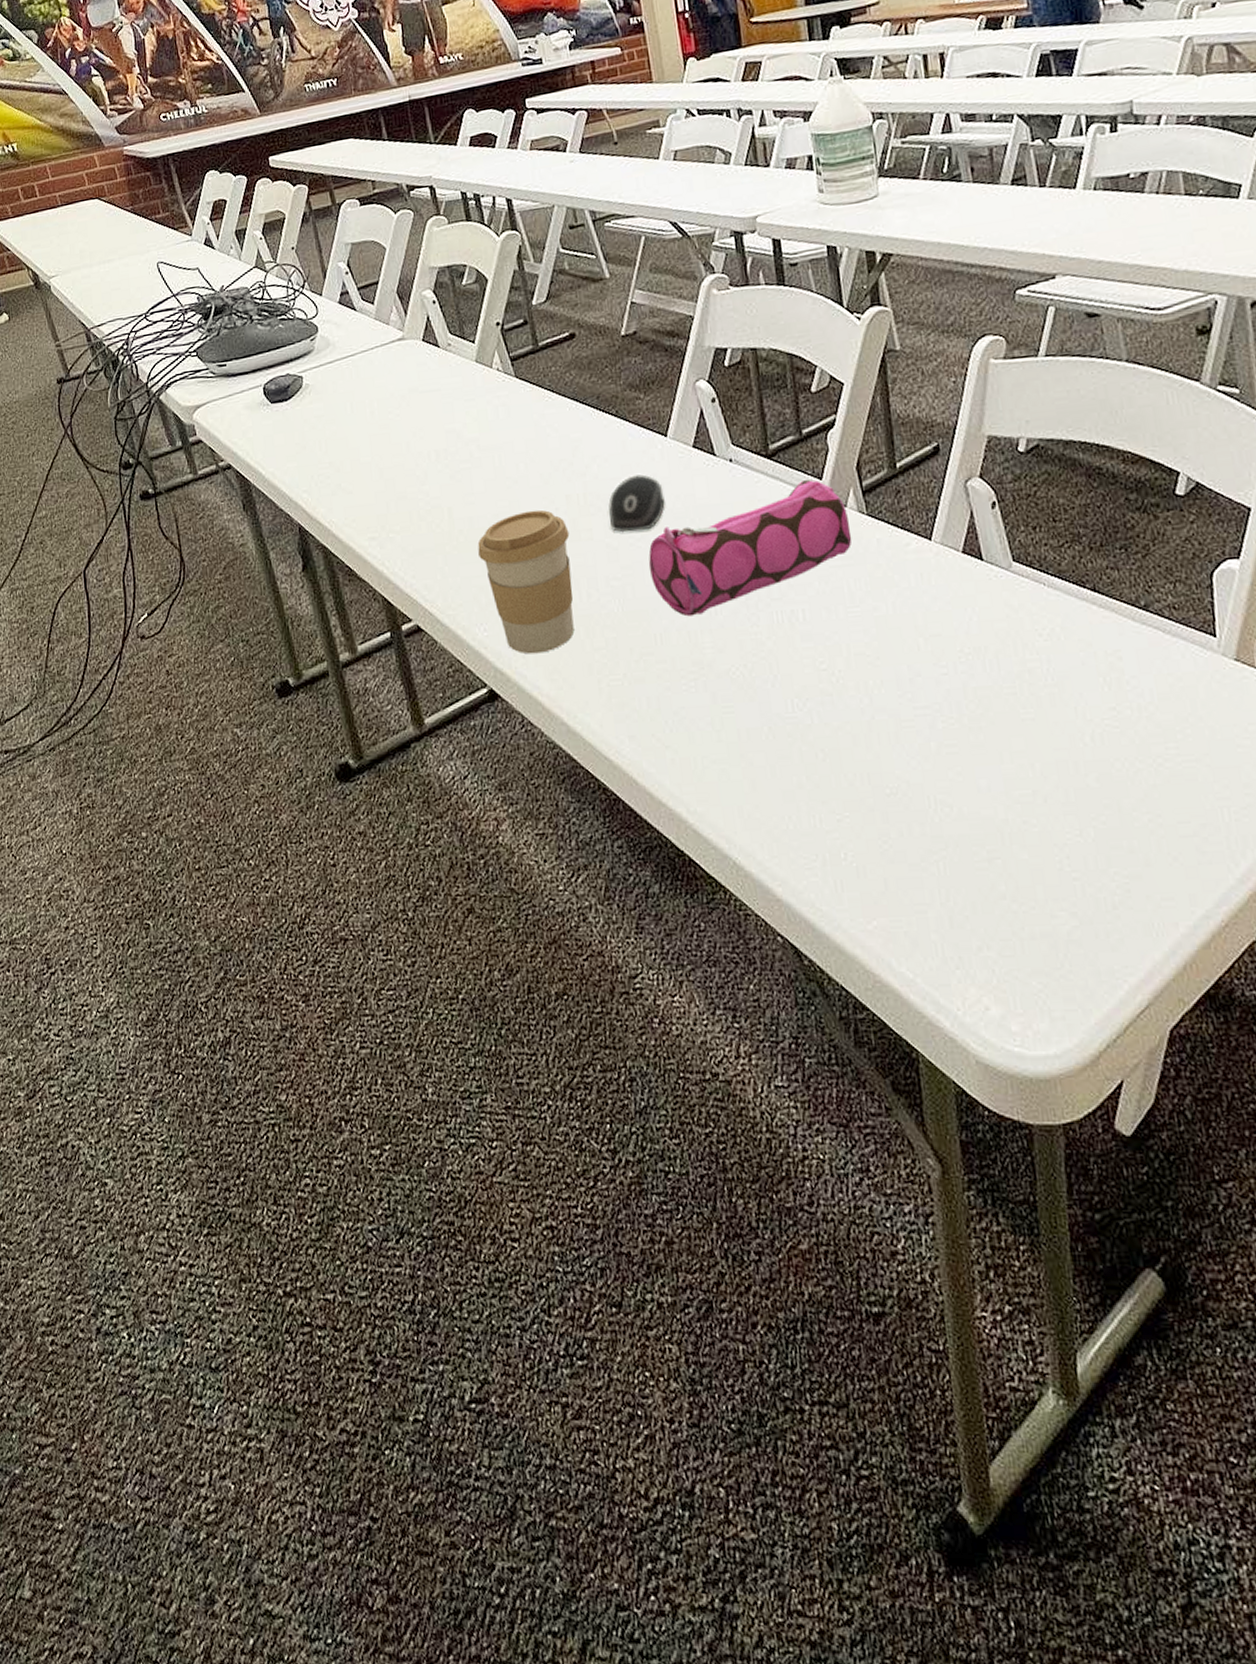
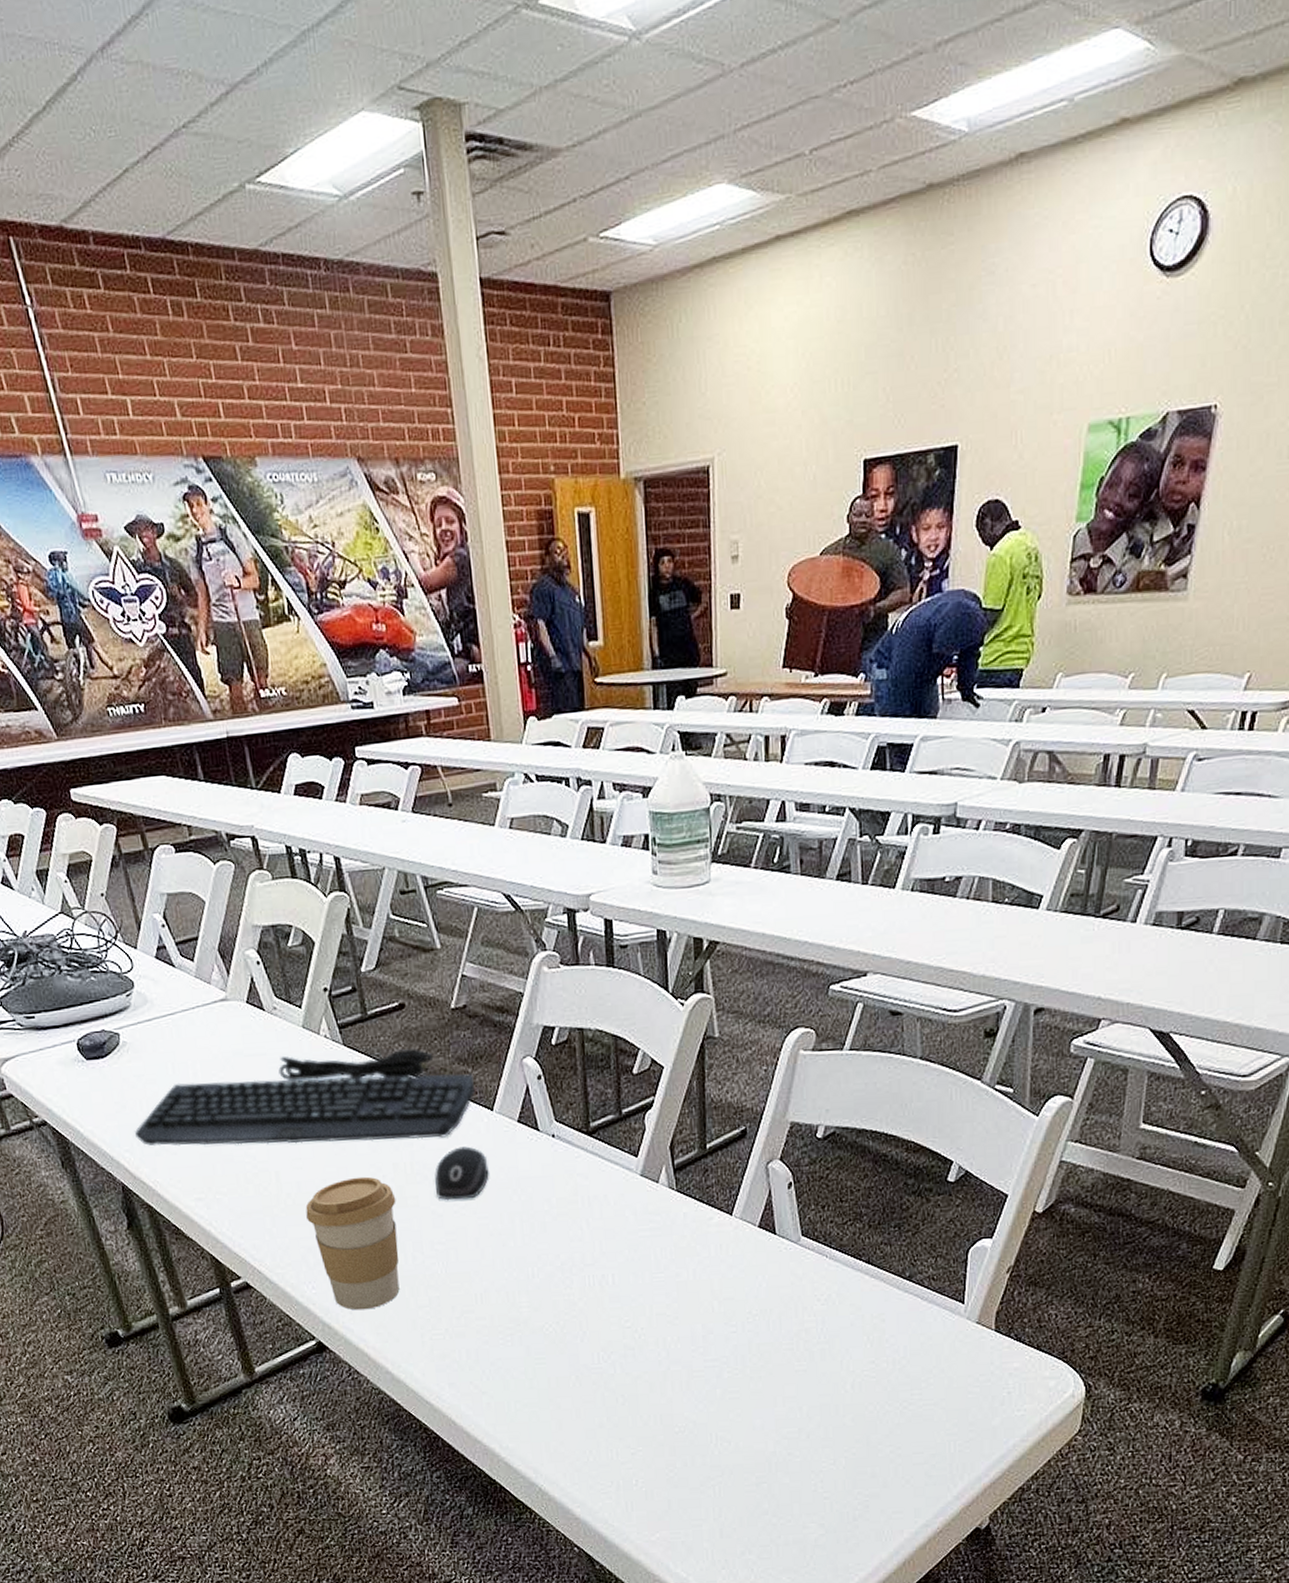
keyboard: none [313,376,649,486] -> present [135,1047,476,1147]
pencil case: present [648,480,852,617] -> none [471,1157,661,1279]

